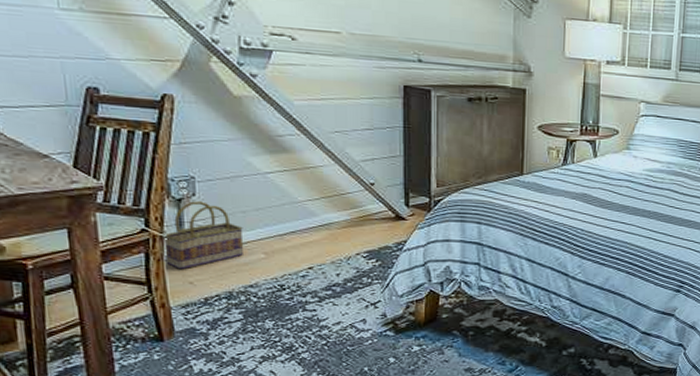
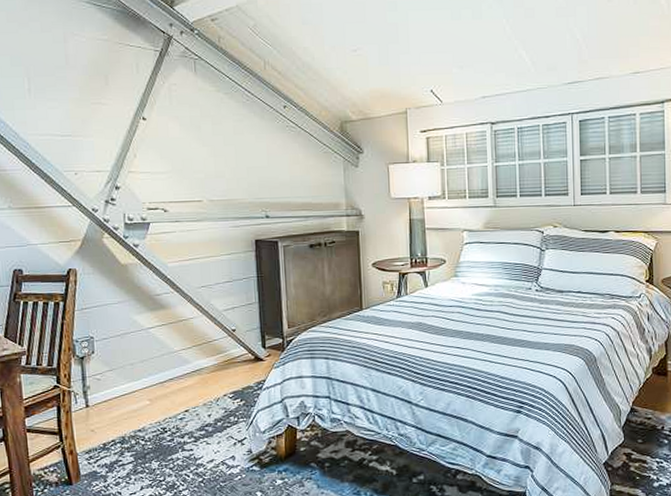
basket: present [163,201,243,270] -> none [70,358,132,420]

